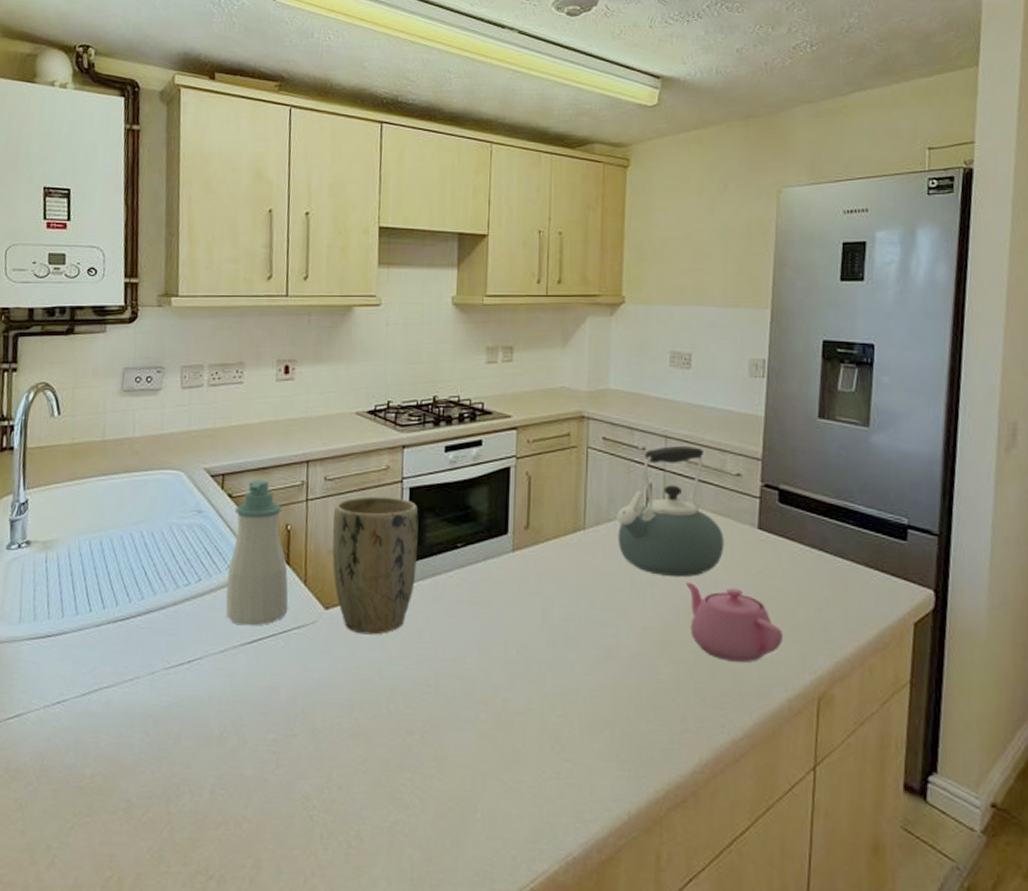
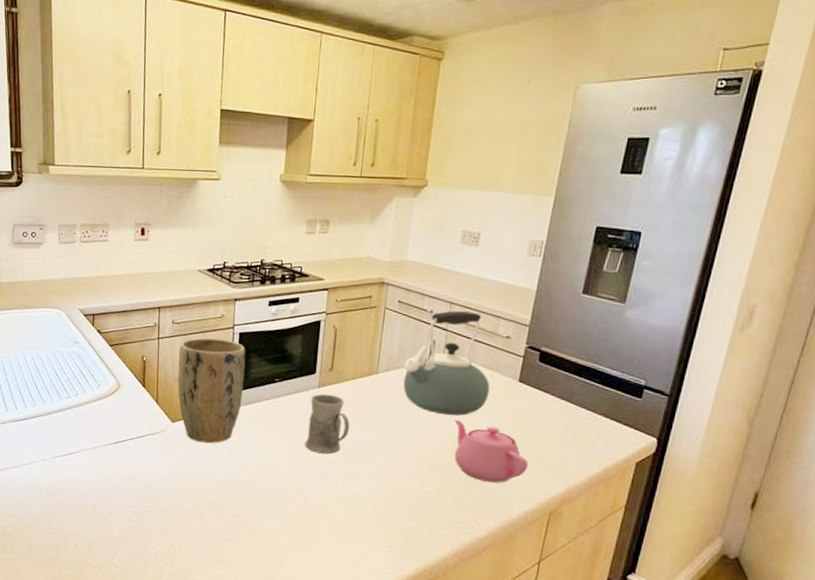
soap bottle: present [226,479,289,626] -> none [97,320,144,431]
mug: none [499,559,556,639] -> present [305,393,350,455]

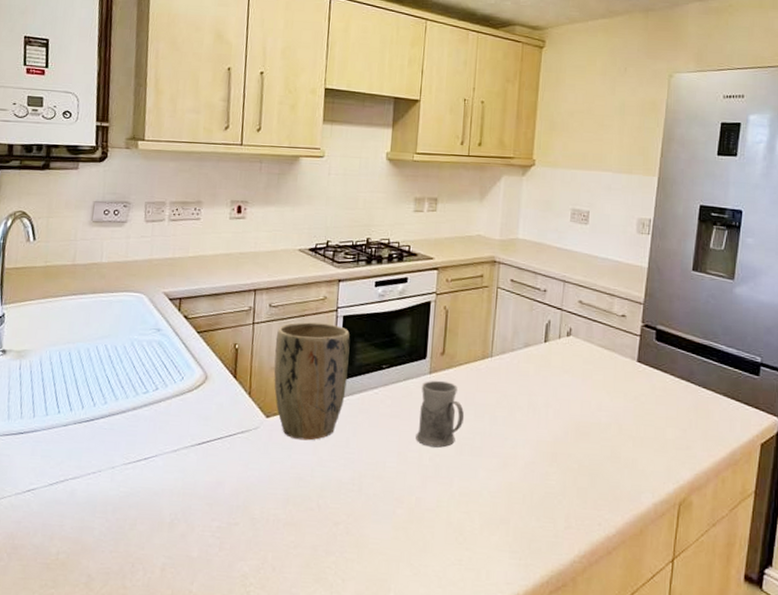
kettle: present [403,310,490,416] -> none [519,289,609,400]
teapot: present [454,419,529,484] -> none [574,403,654,473]

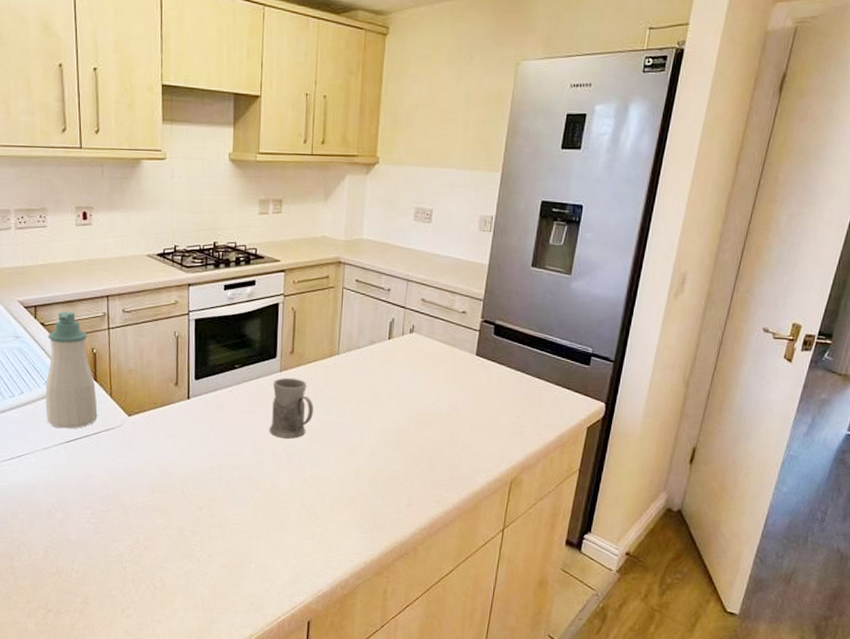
soap bottle: none [179,304,235,430] -> present [45,311,98,429]
plant pot: present [273,322,350,441] -> none [131,326,203,436]

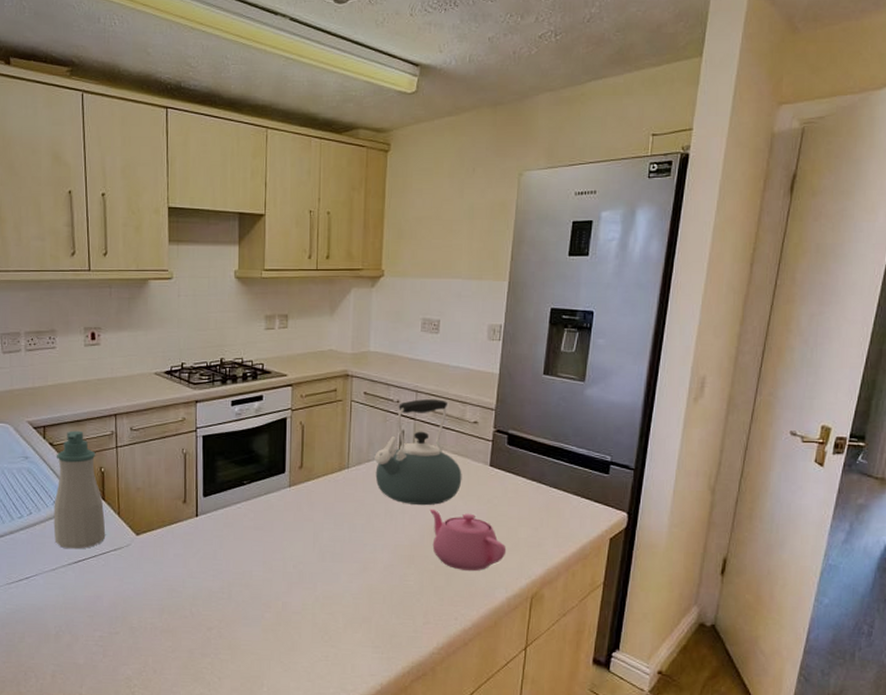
mug: present [269,377,314,439] -> none [279,493,325,556]
kettle: none [364,288,449,393] -> present [374,399,462,506]
teapot: none [416,395,489,457] -> present [429,509,507,572]

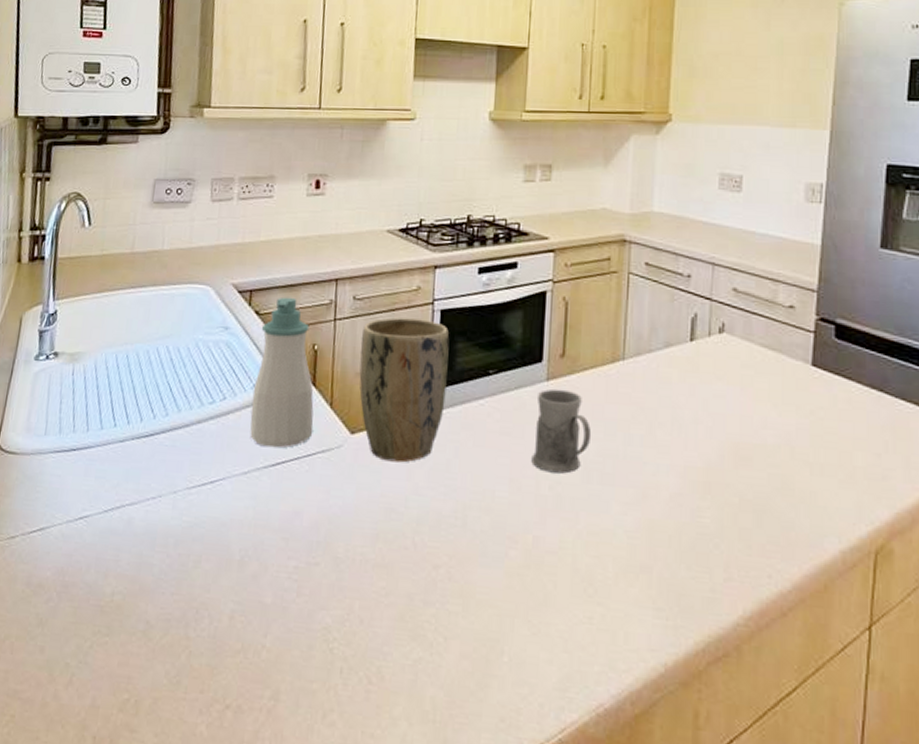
plant pot: none [139,443,211,555] -> present [359,317,450,463]
mug: none [279,493,325,556] -> present [531,388,592,474]
kettle: present [374,399,462,506] -> none [658,274,775,415]
teapot: present [429,509,507,572] -> none [731,419,838,510]

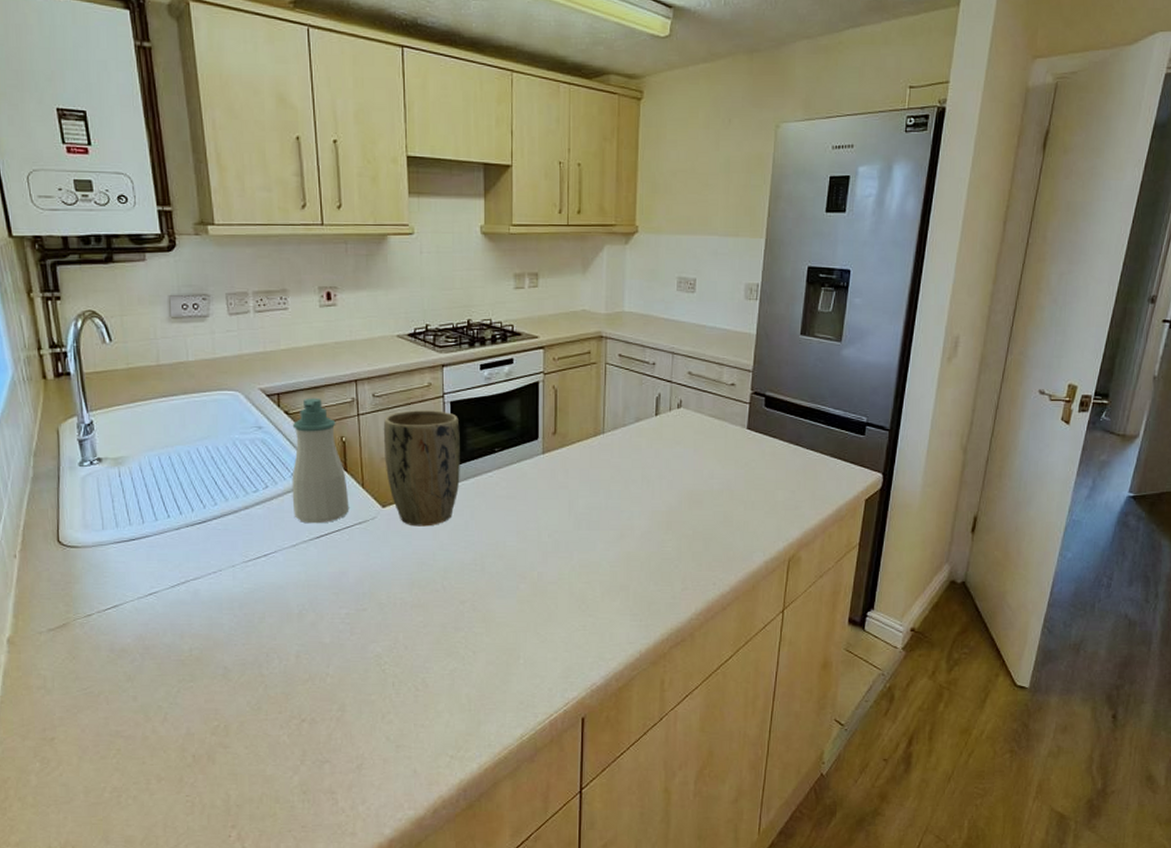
mug: present [531,388,592,474] -> none [533,460,580,524]

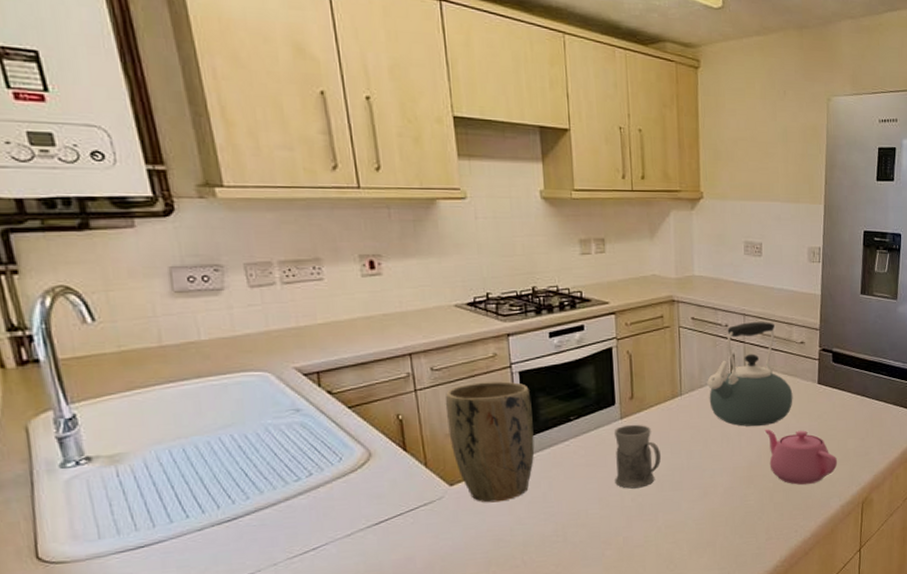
soap bottle: present [292,398,349,524] -> none [337,374,412,510]
mug: none [533,460,580,524] -> present [615,424,662,489]
kettle: none [630,361,720,471] -> present [707,322,793,427]
teapot: none [687,473,764,536] -> present [764,429,838,485]

